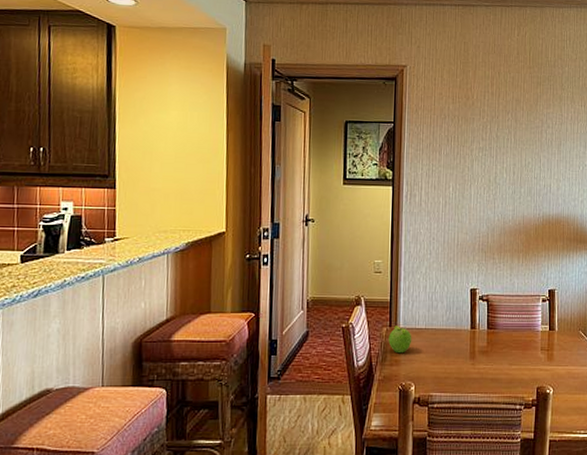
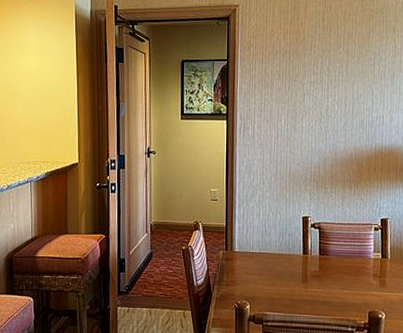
fruit: present [388,326,412,354] -> none [225,249,247,275]

